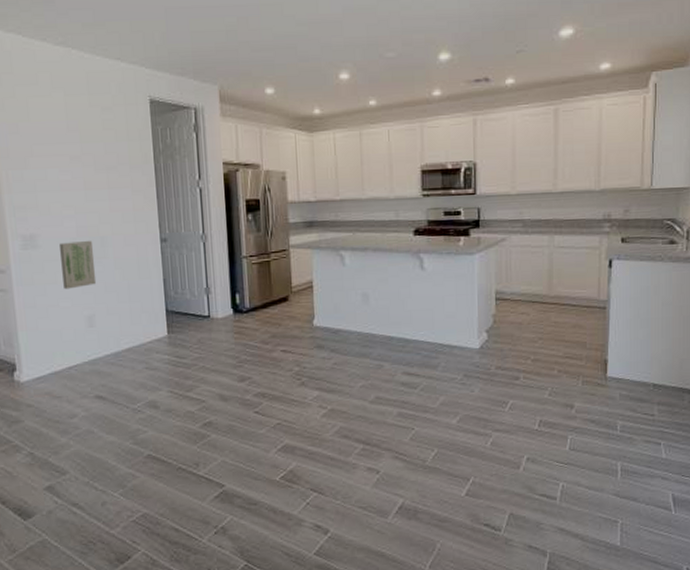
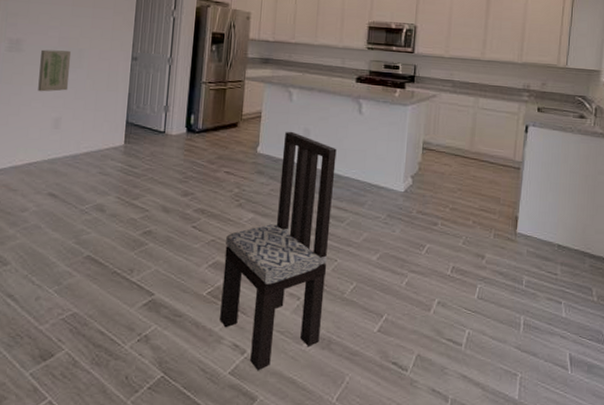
dining chair: none [292,298,405,549] -> present [220,131,337,371]

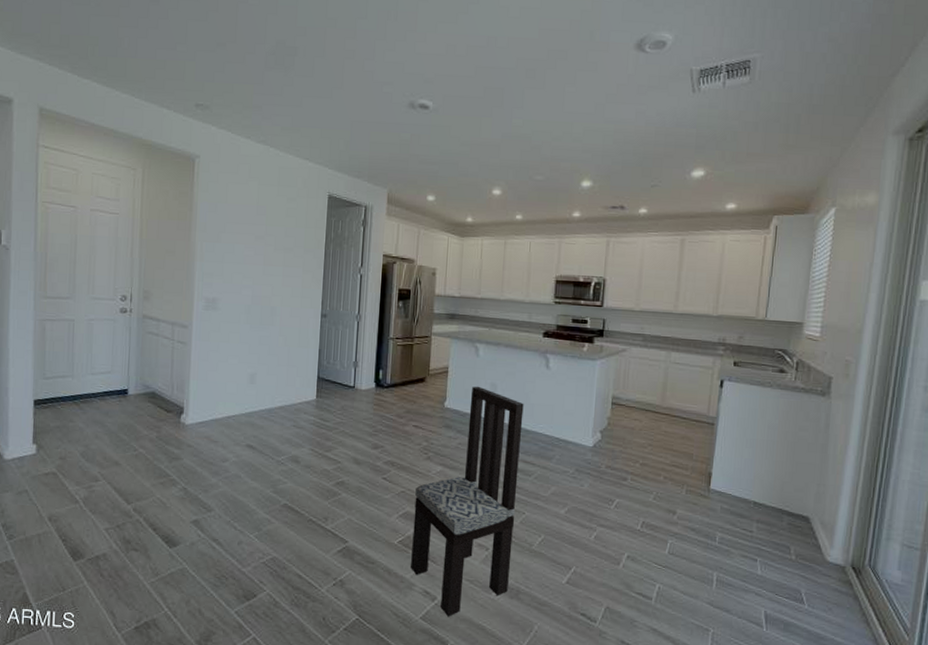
wall art: present [38,49,72,92] -> none [234,308,264,349]

